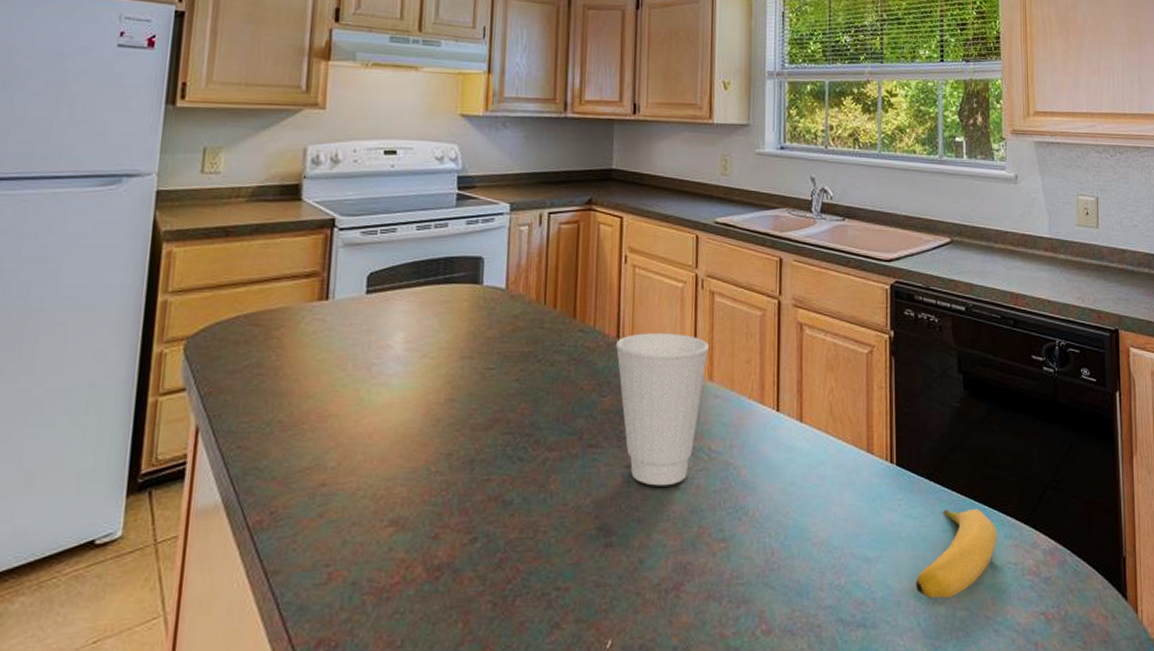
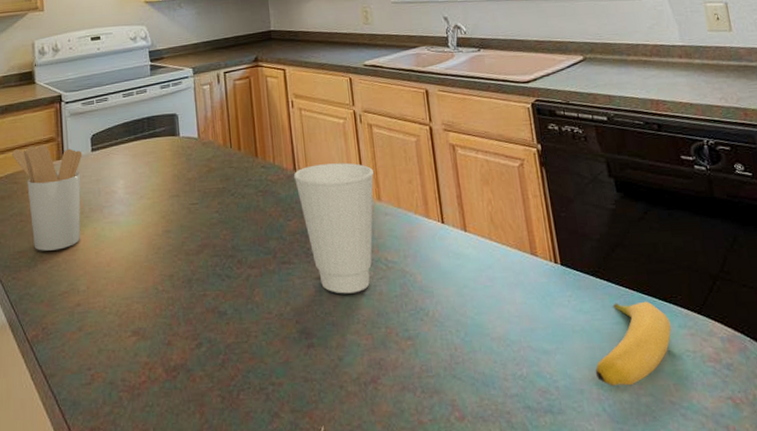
utensil holder: none [257,279,354,414] -> present [12,144,83,251]

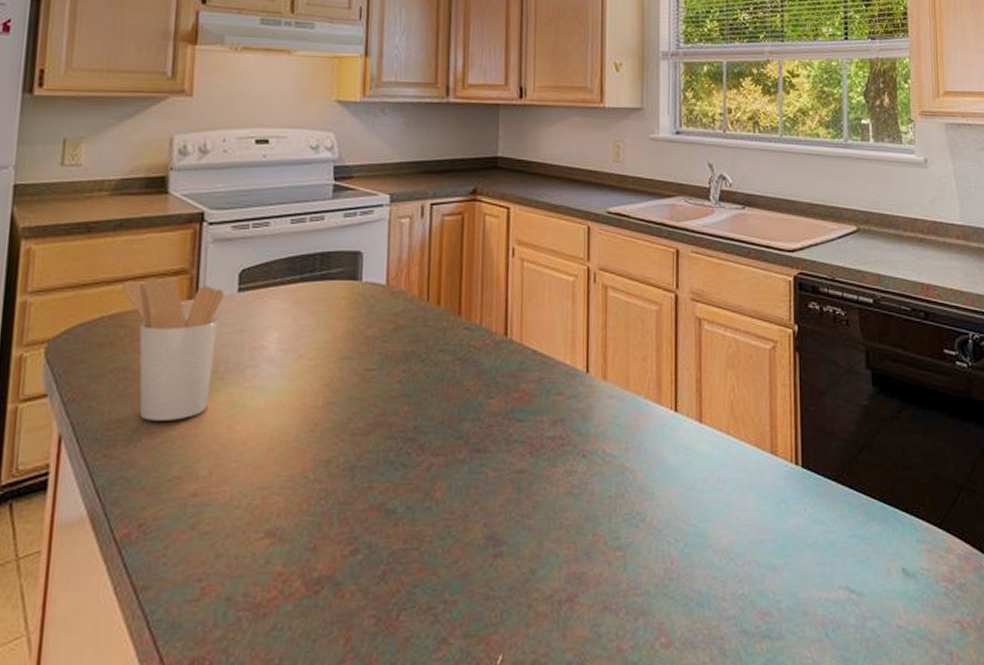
cup: present [293,162,374,294] -> none [503,330,602,492]
banana: present [595,301,672,386] -> none [823,512,909,607]

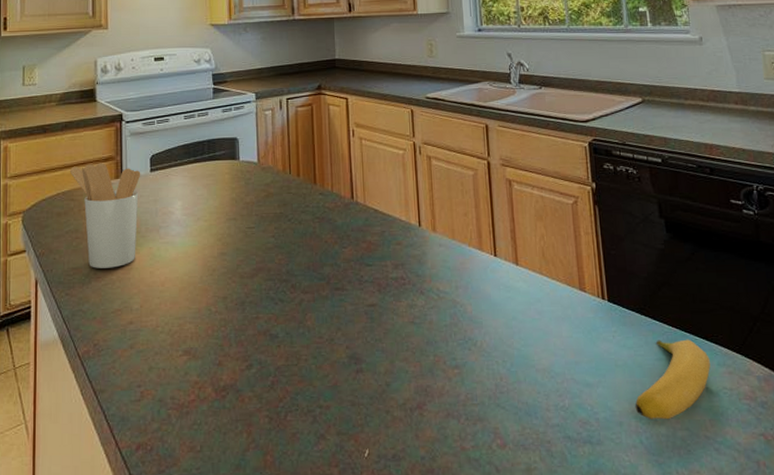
banana: none [823,512,909,607] -> present [635,339,711,419]

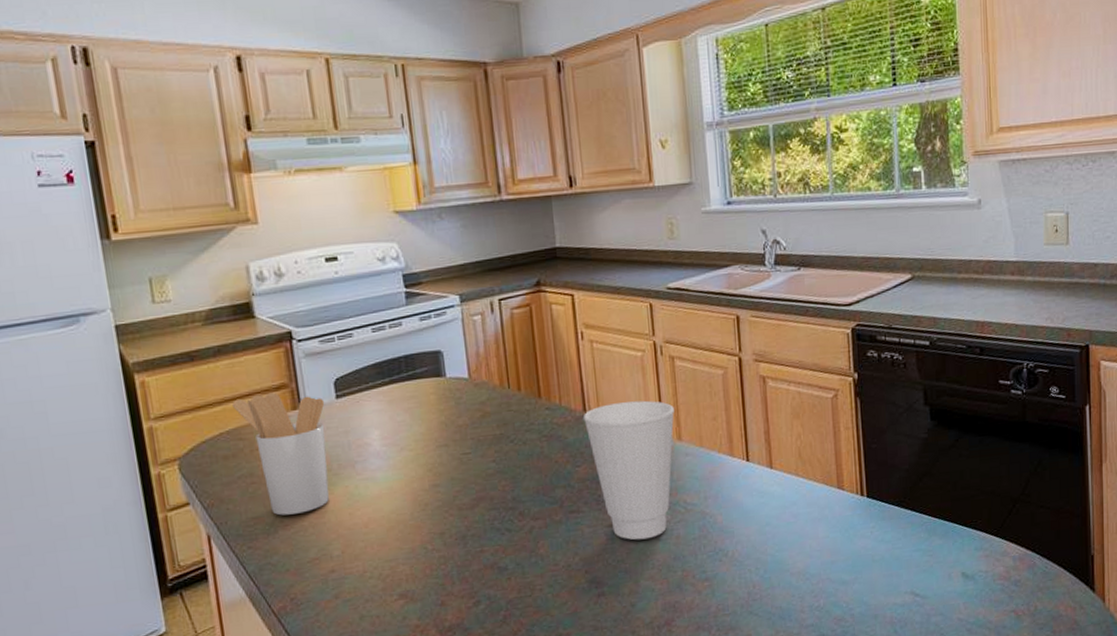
cup: none [350,193,430,322] -> present [583,400,674,540]
banana: present [635,339,711,419] -> none [890,527,968,609]

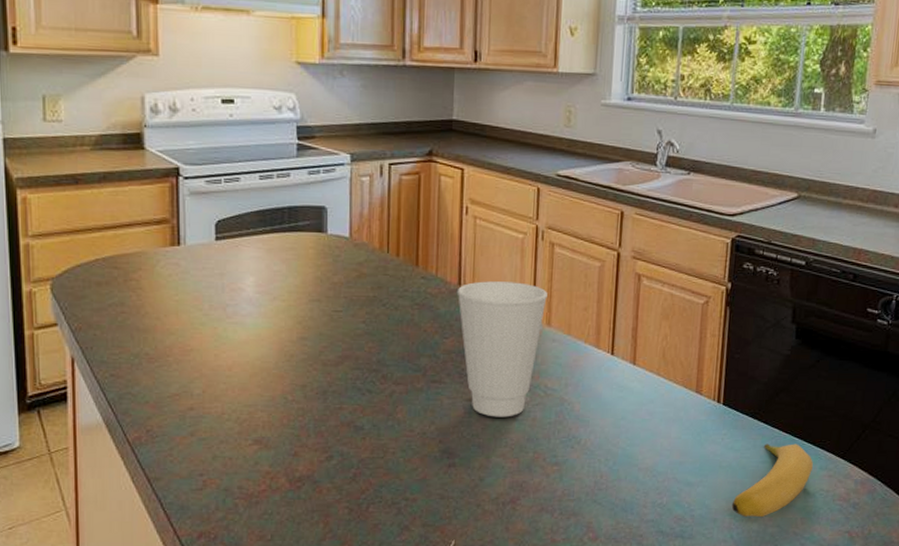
utensil holder: present [232,392,329,516] -> none [112,225,204,348]
banana: none [890,527,968,609] -> present [731,443,813,517]

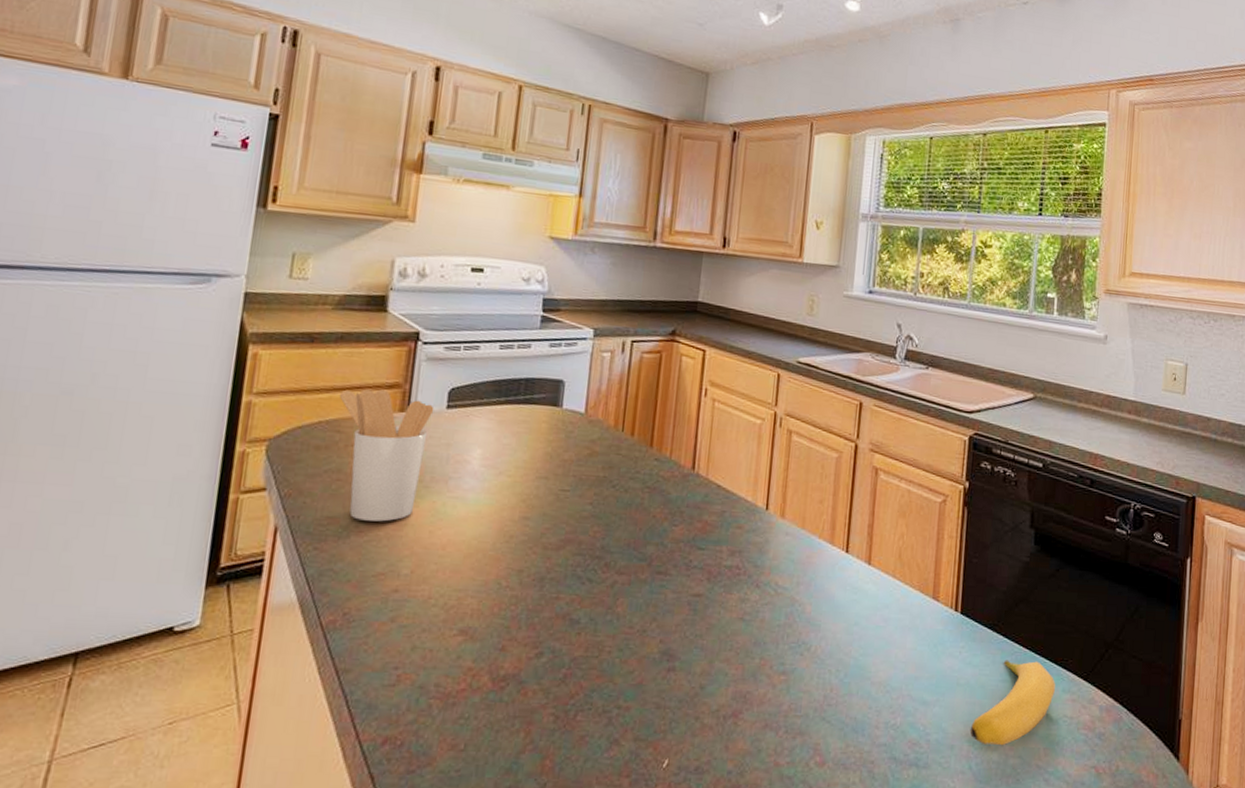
utensil holder: none [112,225,204,348] -> present [340,389,434,522]
cup: present [456,281,548,417] -> none [690,466,783,617]

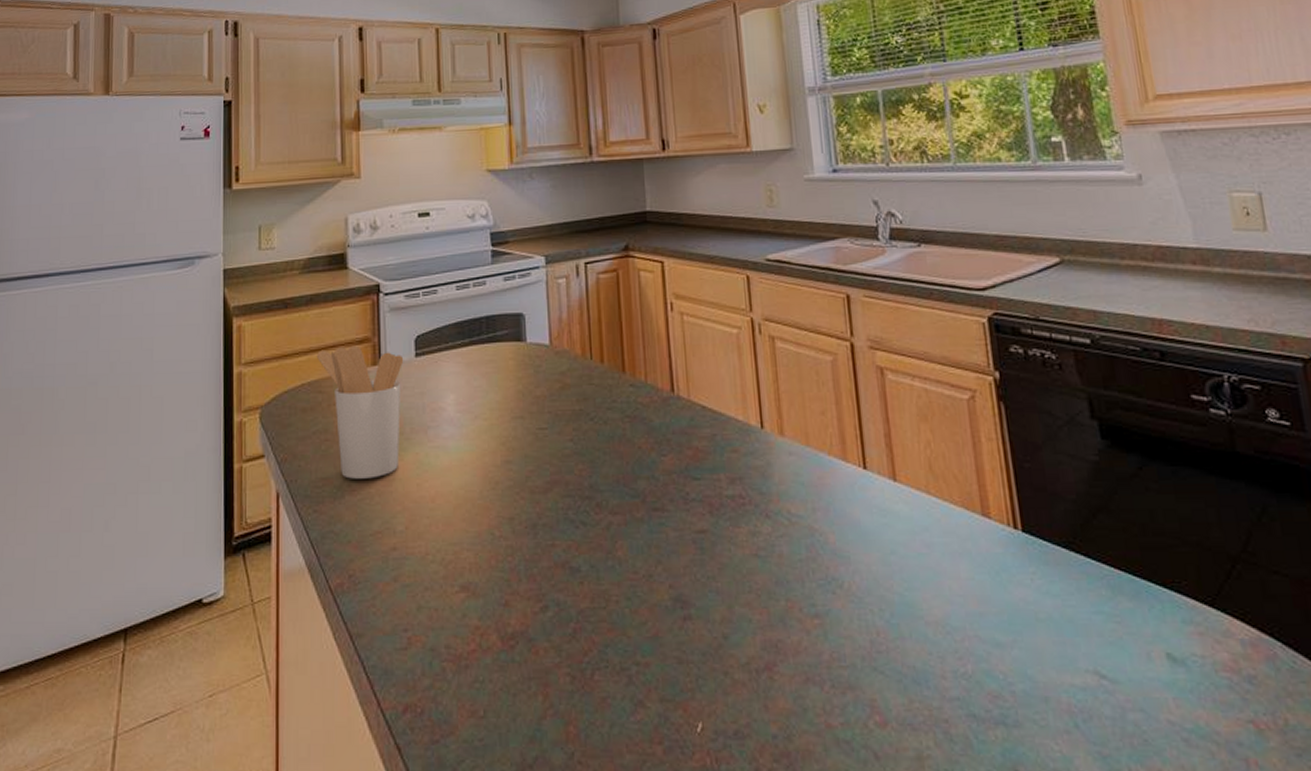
banana: present [970,660,1055,745] -> none [1065,585,1172,695]

